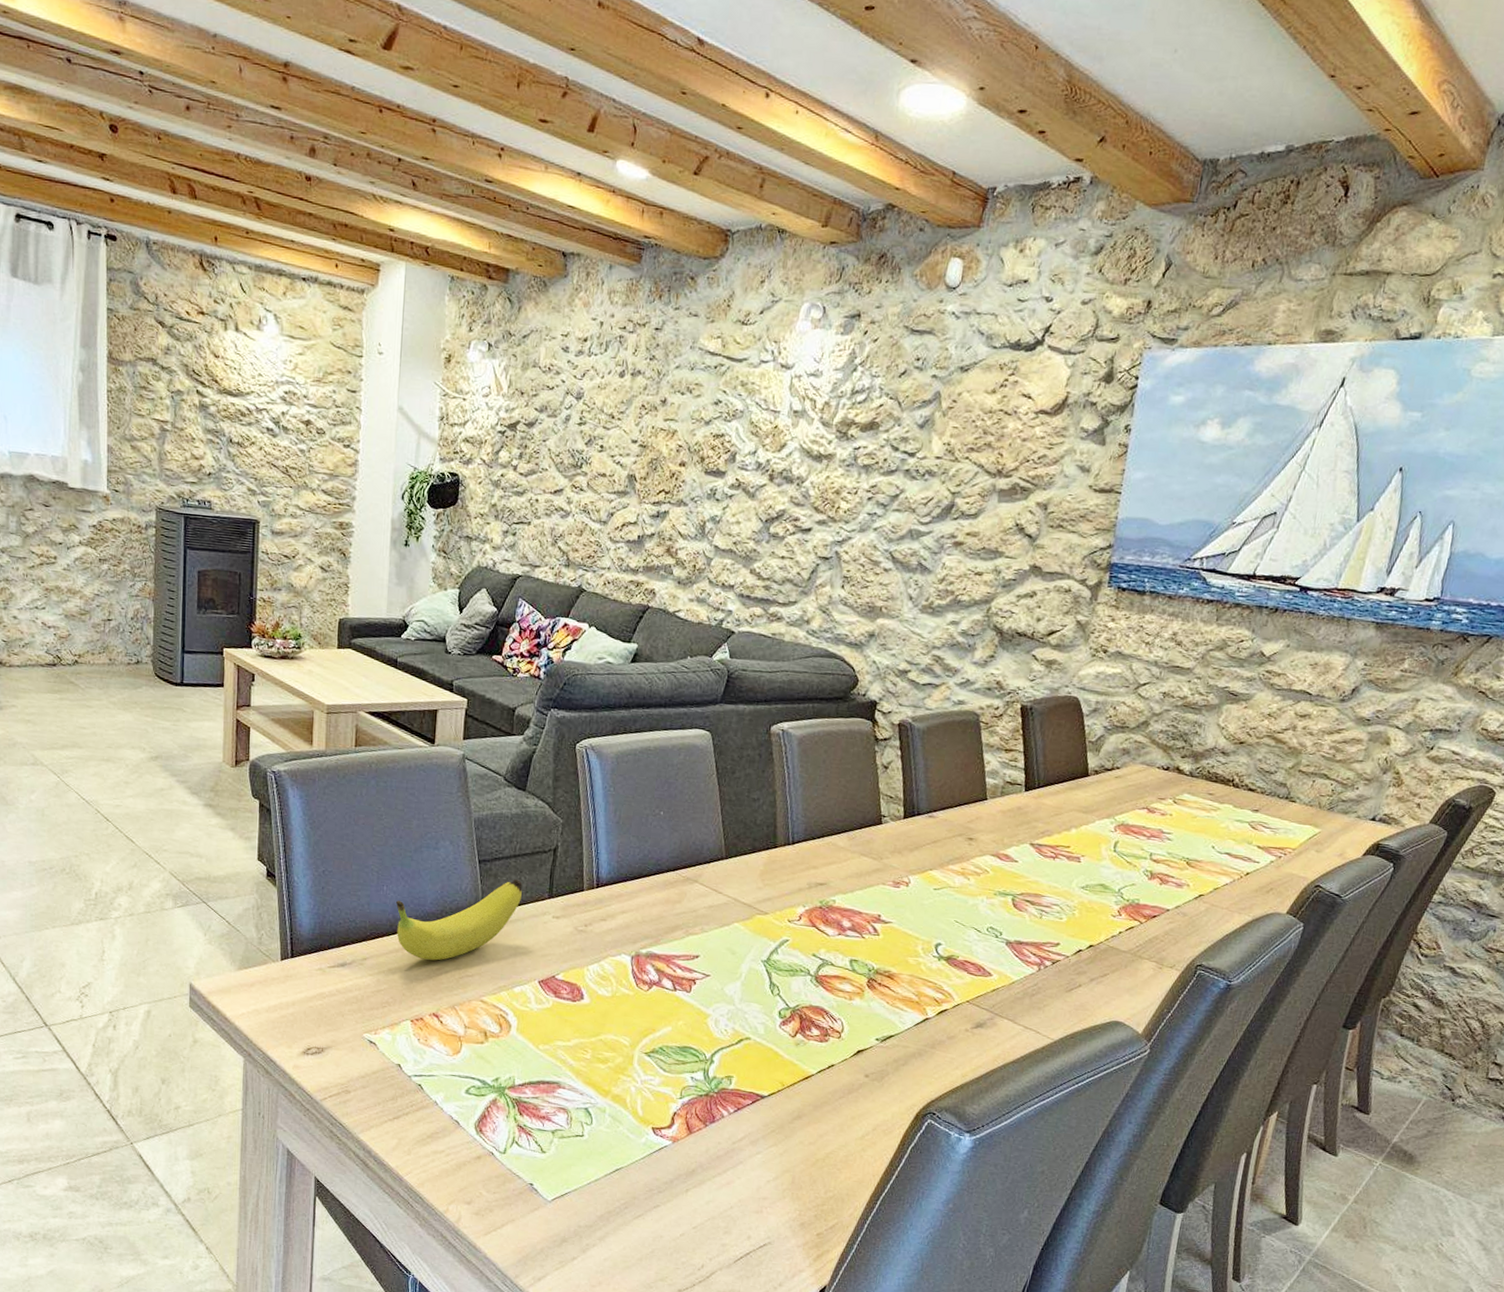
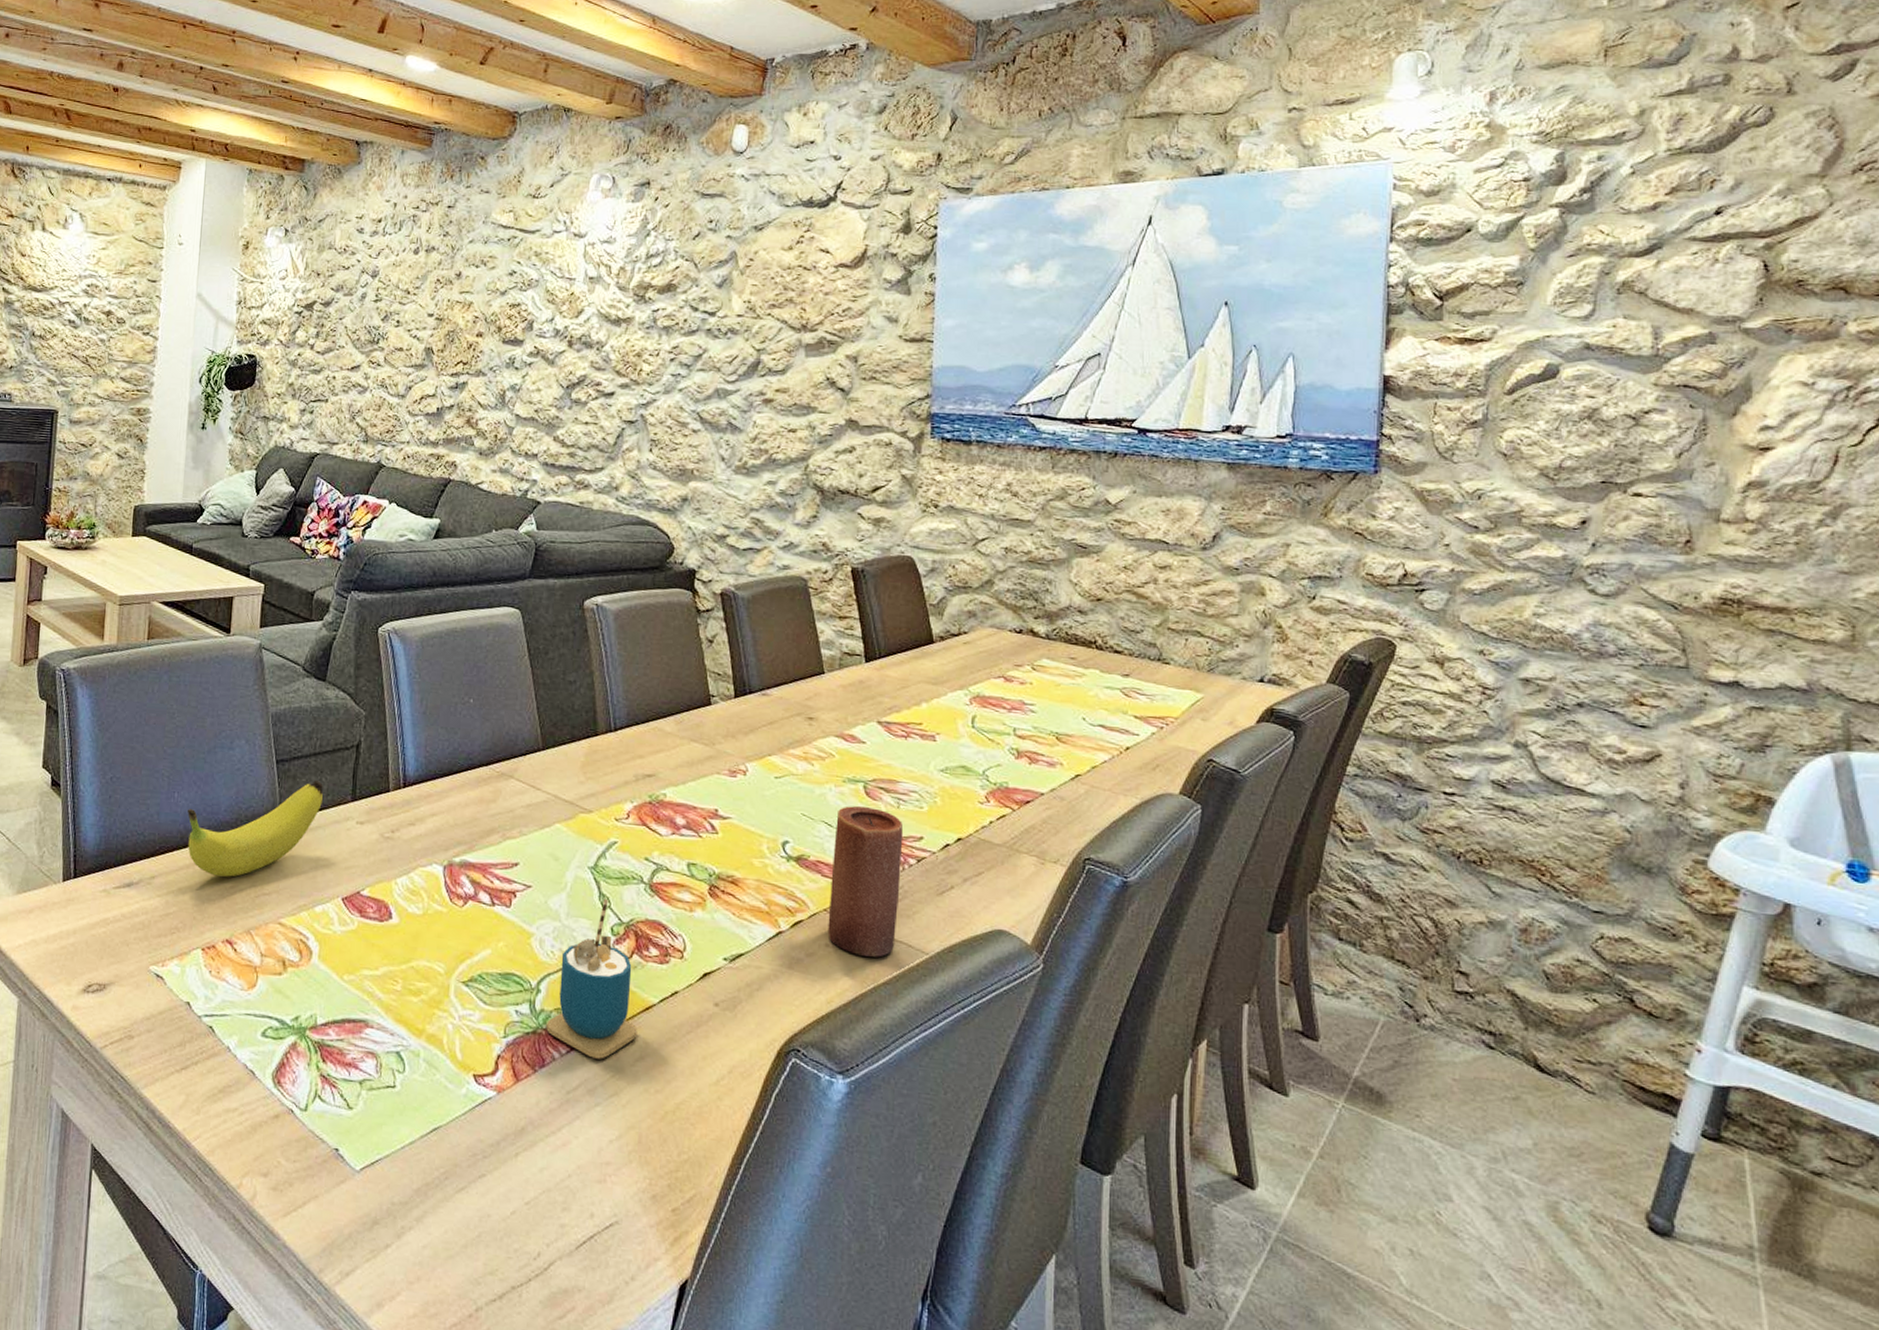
cup: none [717,988,797,1118] -> present [546,899,638,1059]
candle: none [968,915,1043,1041] -> present [827,806,904,957]

